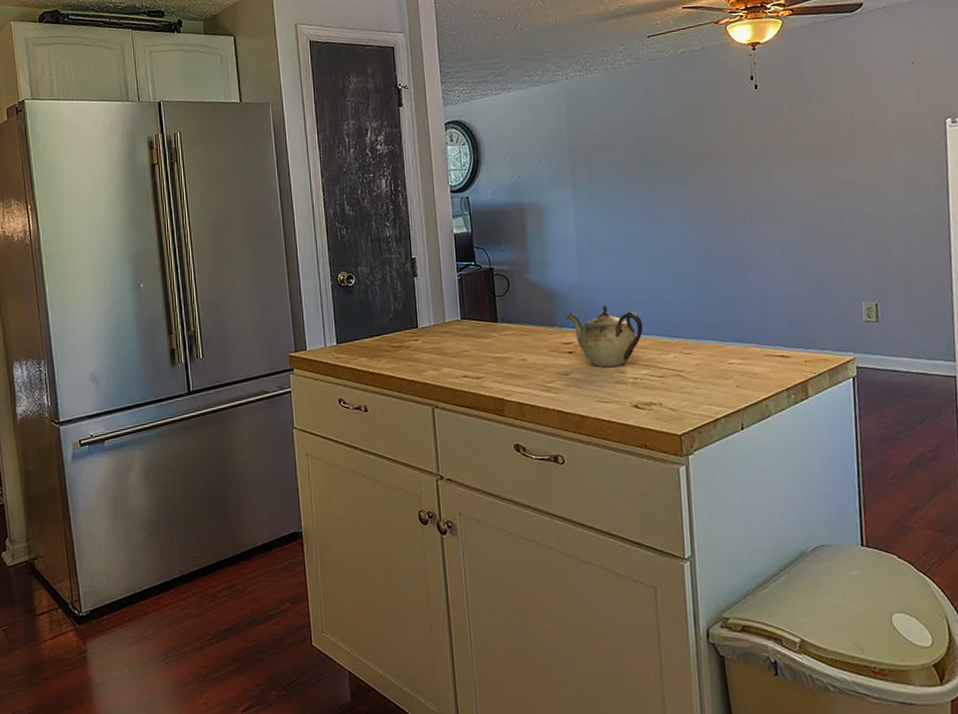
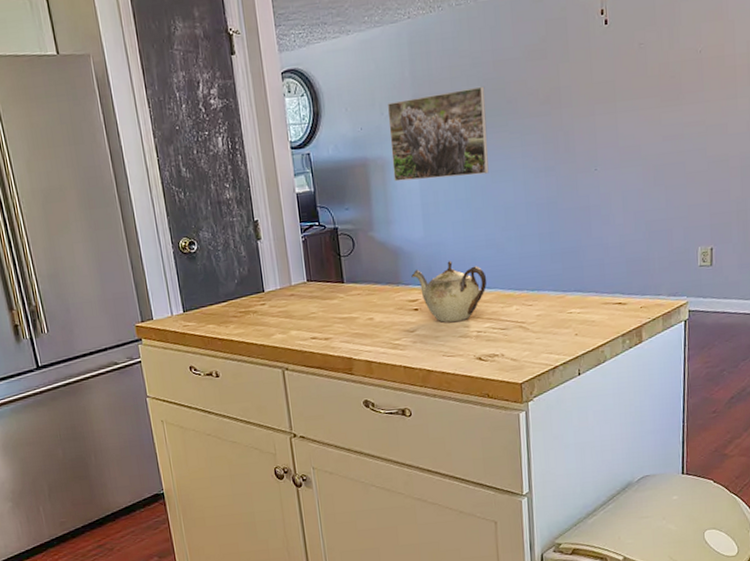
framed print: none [544,141,644,226] -> present [387,86,489,182]

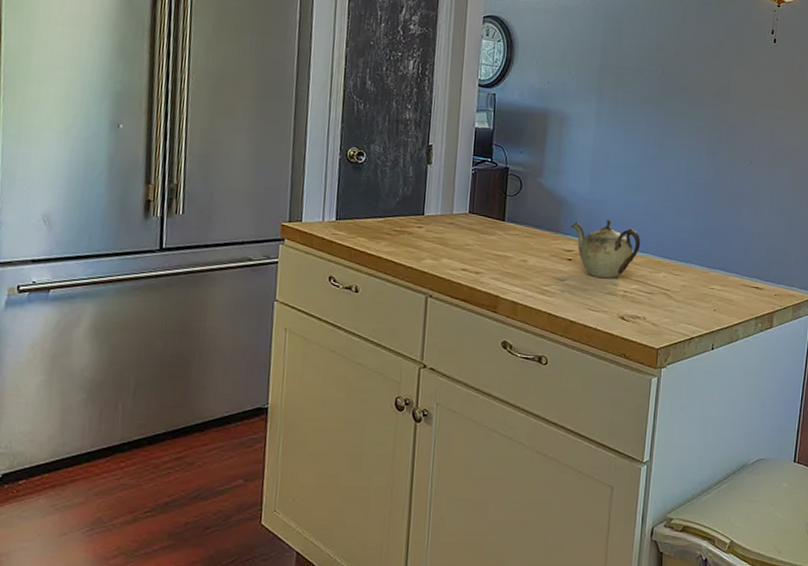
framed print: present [387,86,489,182] -> none [570,65,665,147]

